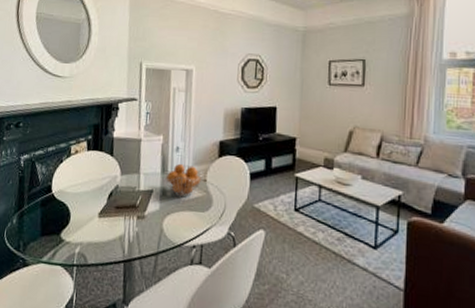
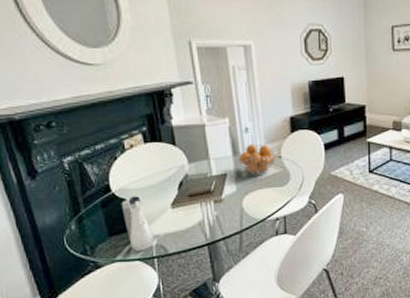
water bottle: none [56,199,79,257] -> present [121,196,155,252]

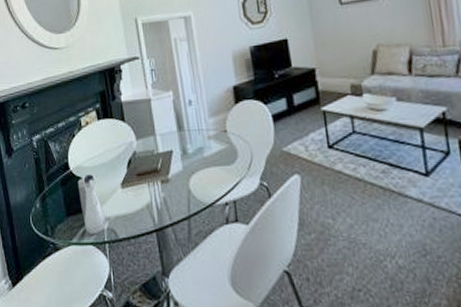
fruit basket: present [236,143,277,176] -> none [181,117,223,153]

